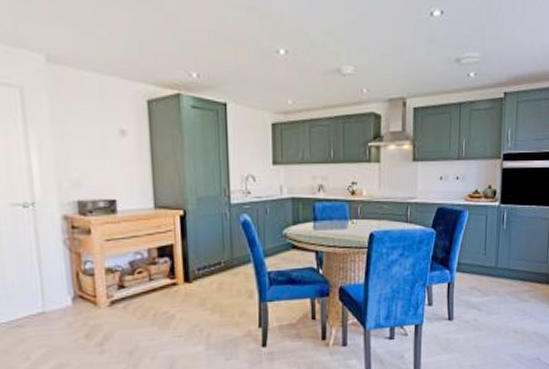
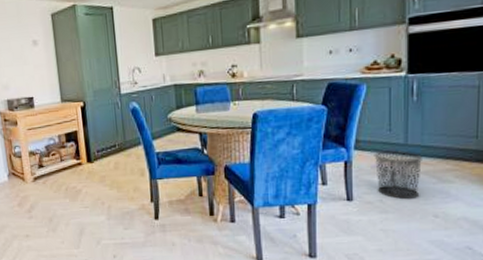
waste bin: none [471,272,509,317] -> present [374,150,424,199]

